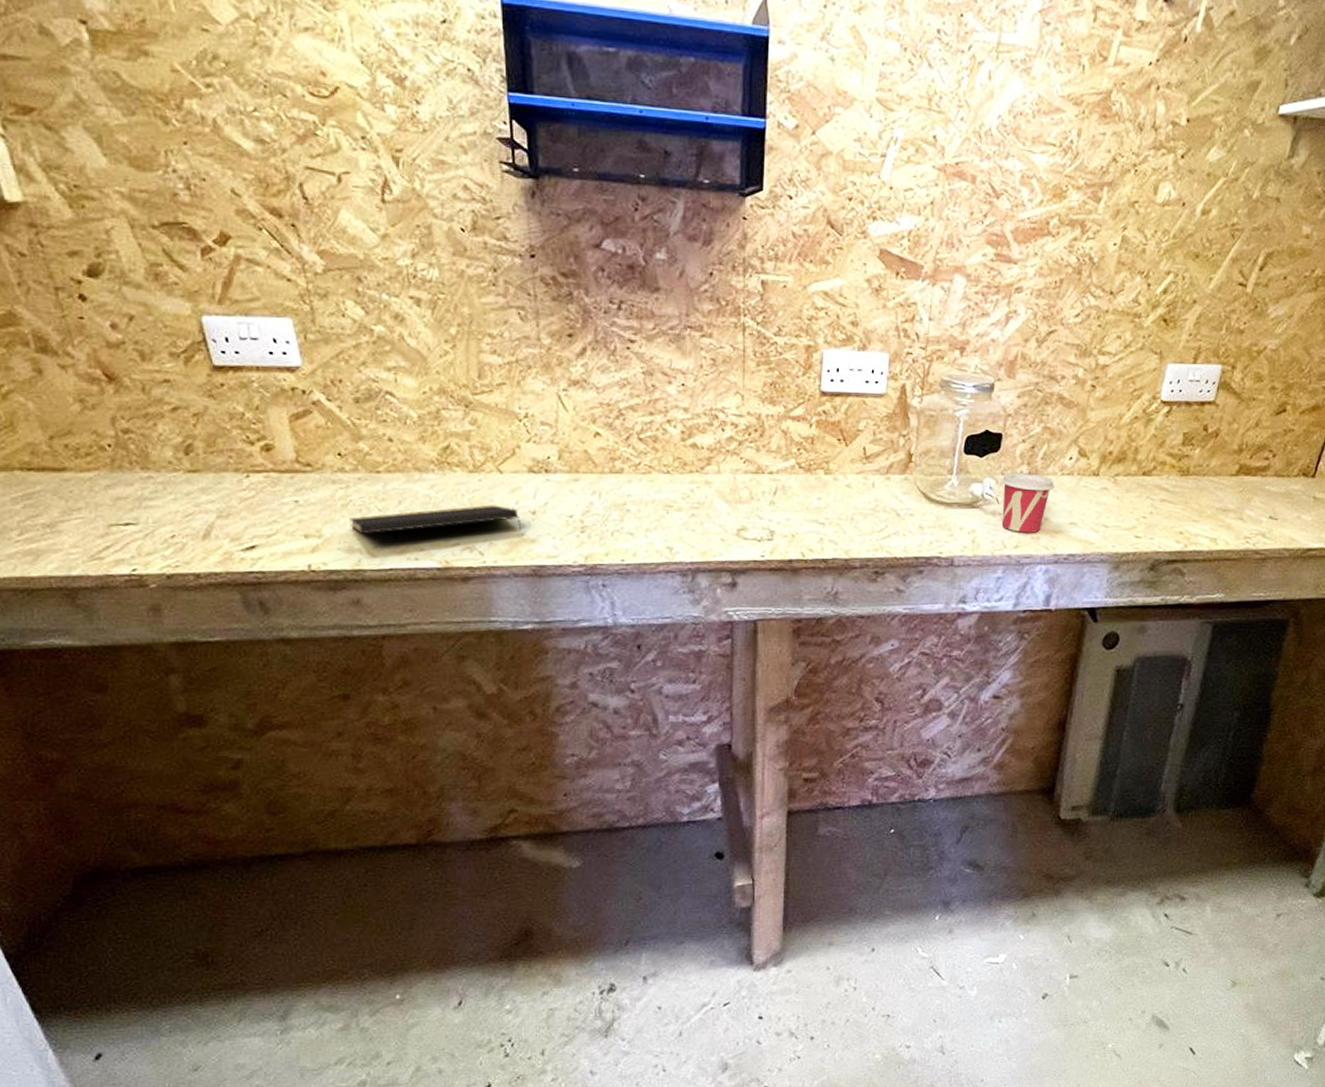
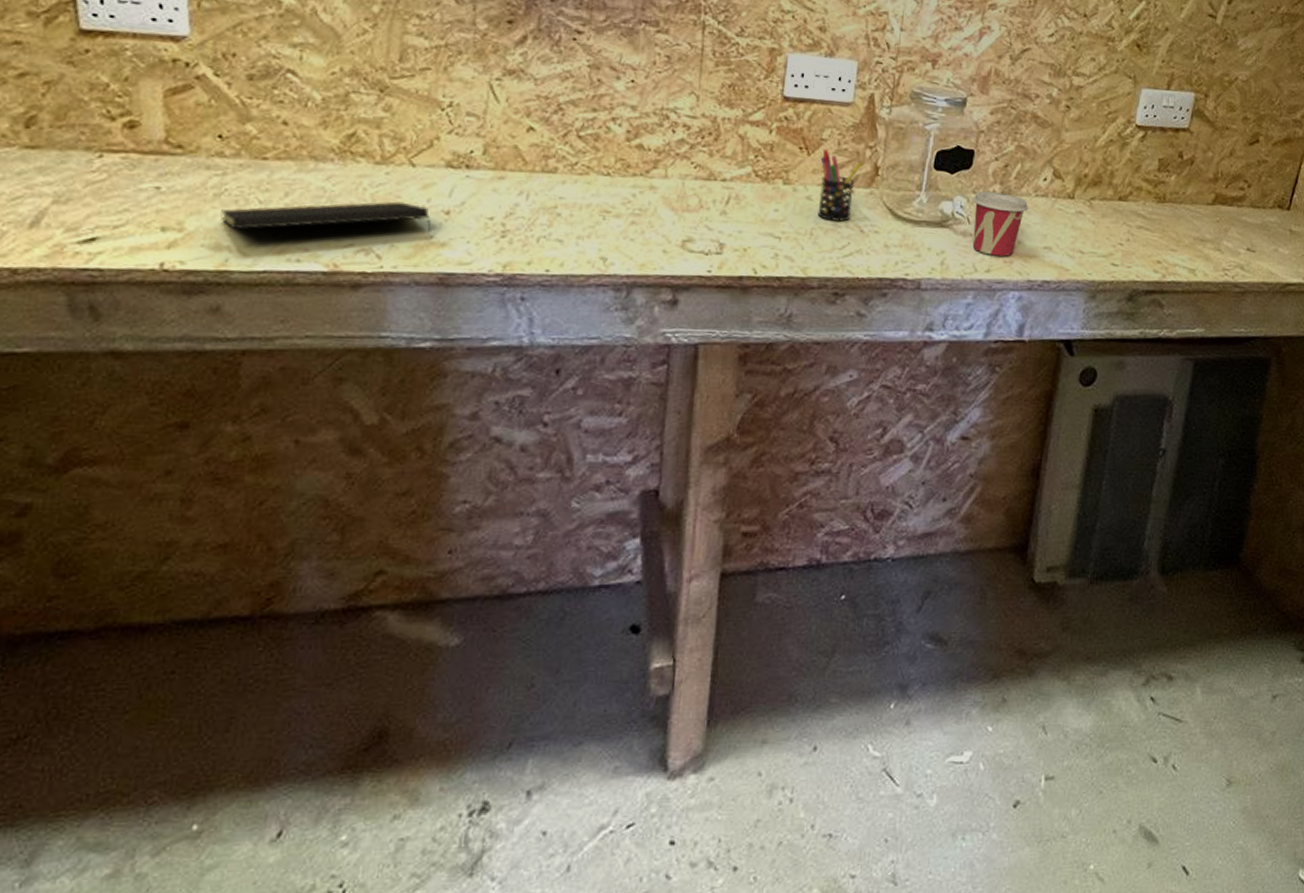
pen holder: none [857,439,897,506] -> present [817,148,862,222]

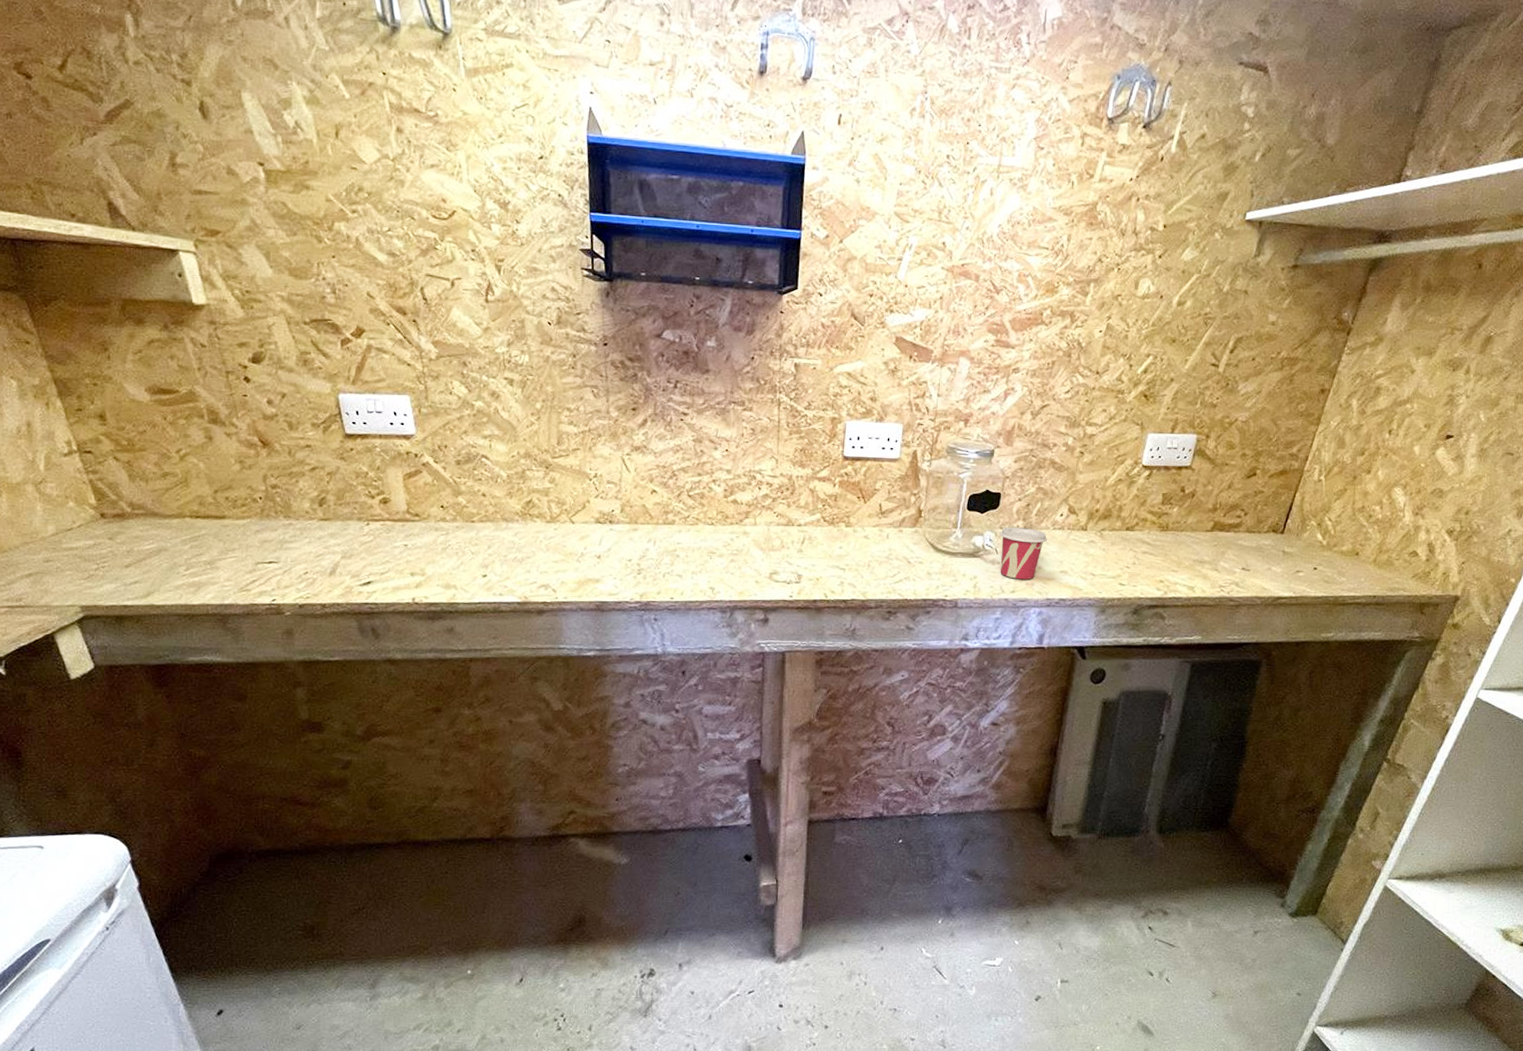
notepad: present [220,201,432,238] -> none [448,549,590,576]
pen holder: present [817,148,862,222] -> none [873,497,908,555]

